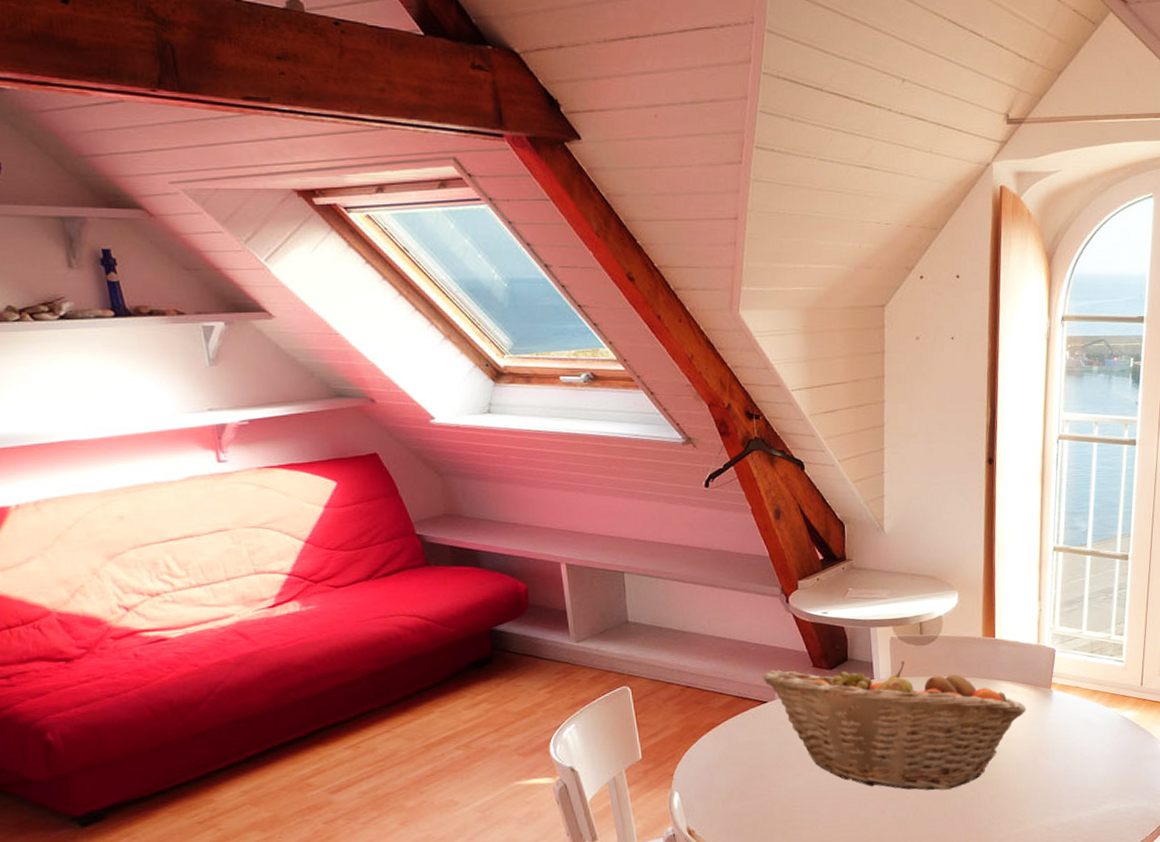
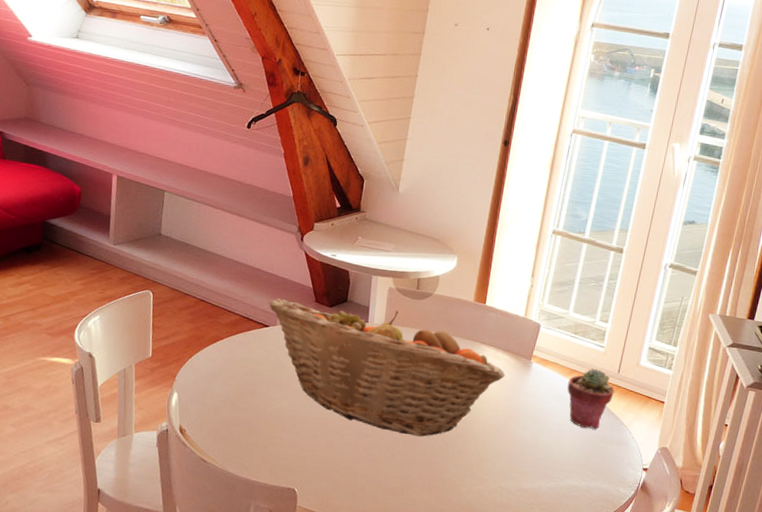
potted succulent: none [1092,685,1140,749] -> present [567,368,614,430]

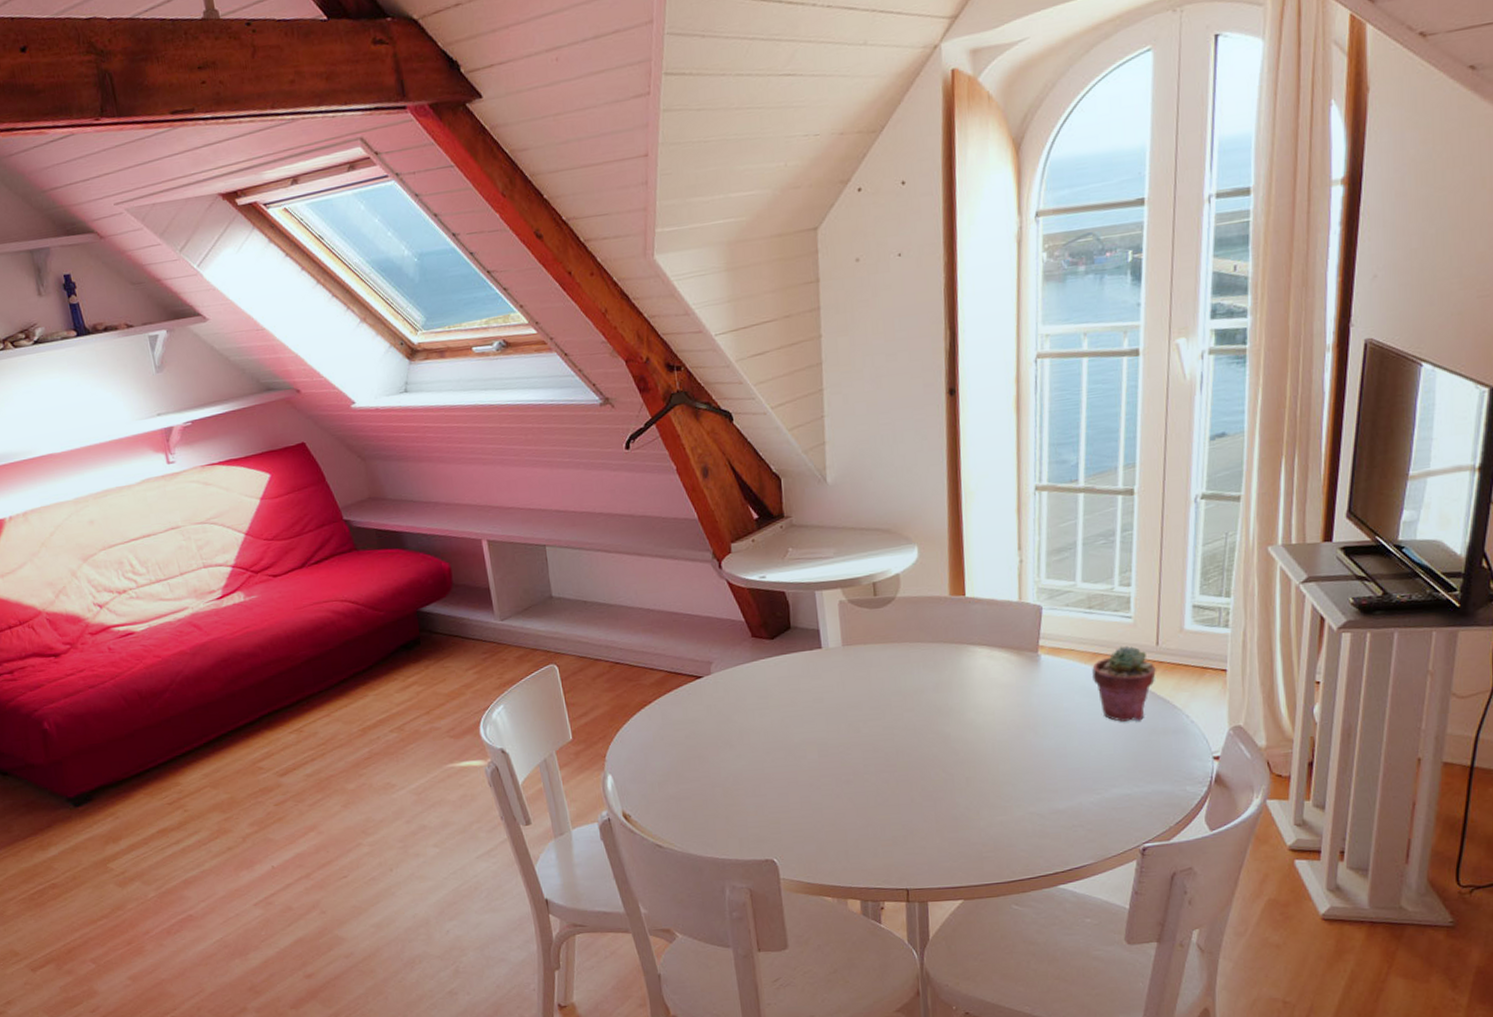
fruit basket: present [269,298,505,437] -> none [696,626,1008,772]

